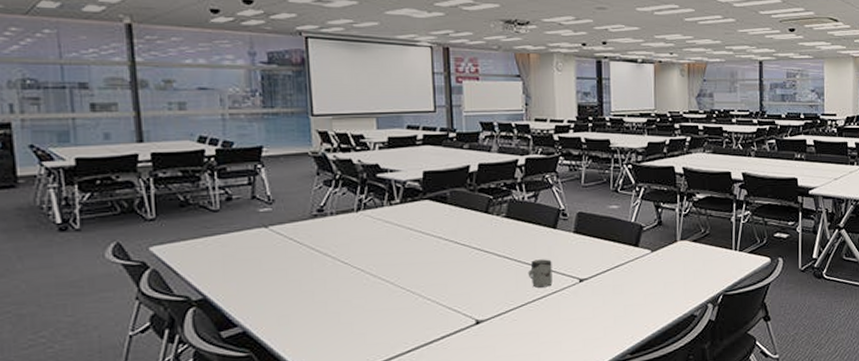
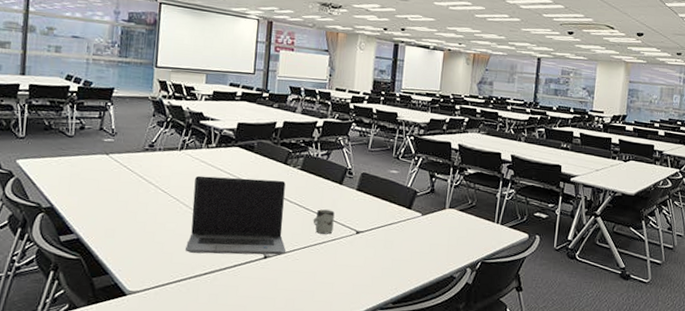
laptop computer: none [380,232,501,330] -> present [186,175,286,255]

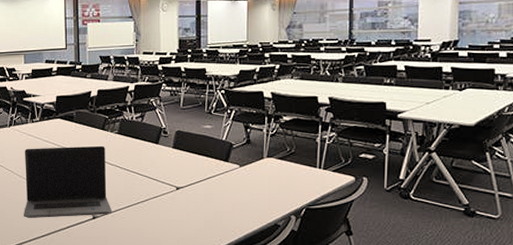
cup: present [313,209,335,234] -> none [134,169,154,192]

